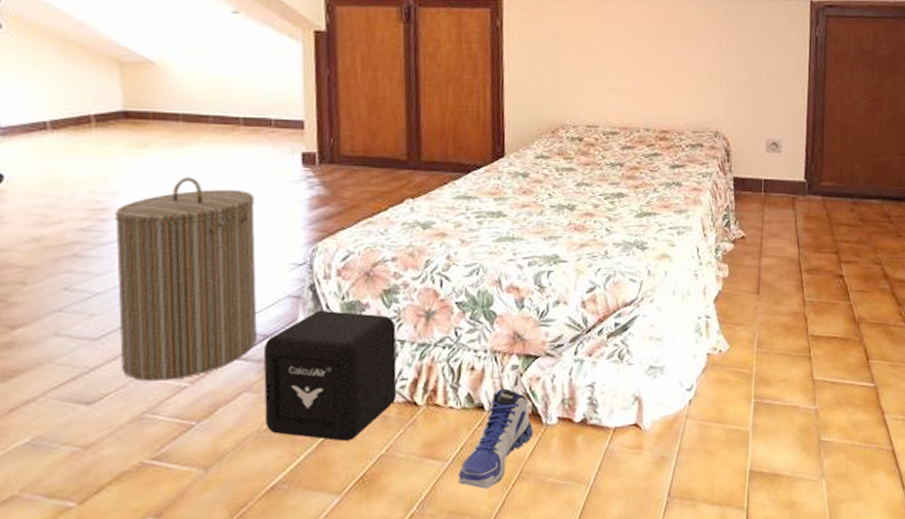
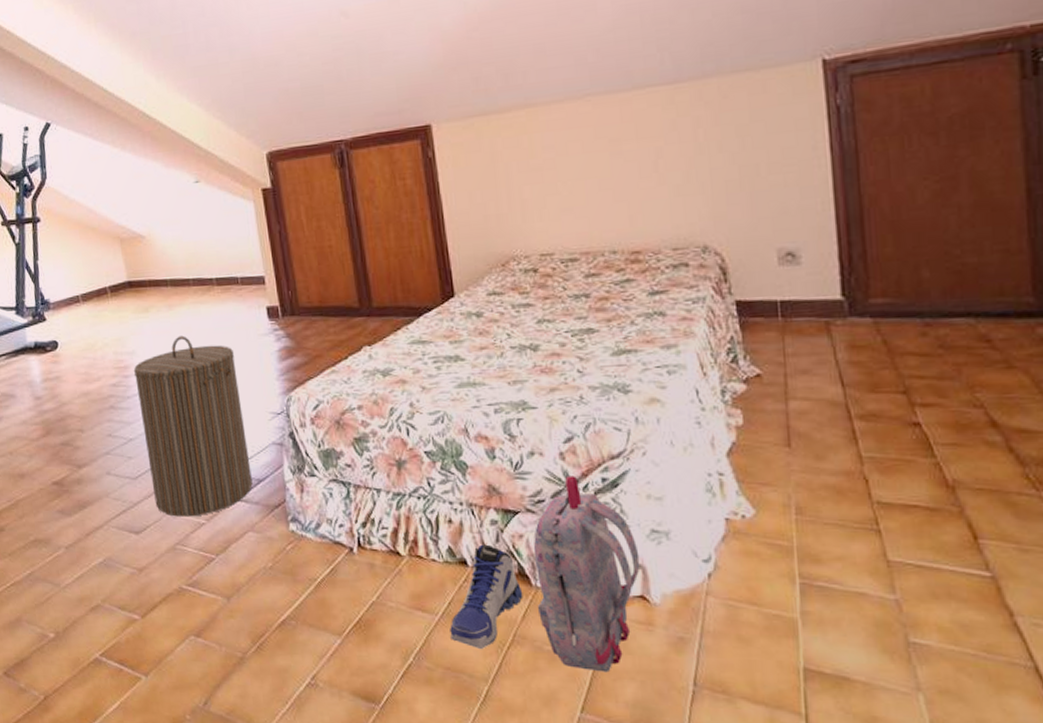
air purifier: present [263,310,397,441] -> none [259,457,380,585]
backpack: none [544,321,638,496] -> present [533,476,640,673]

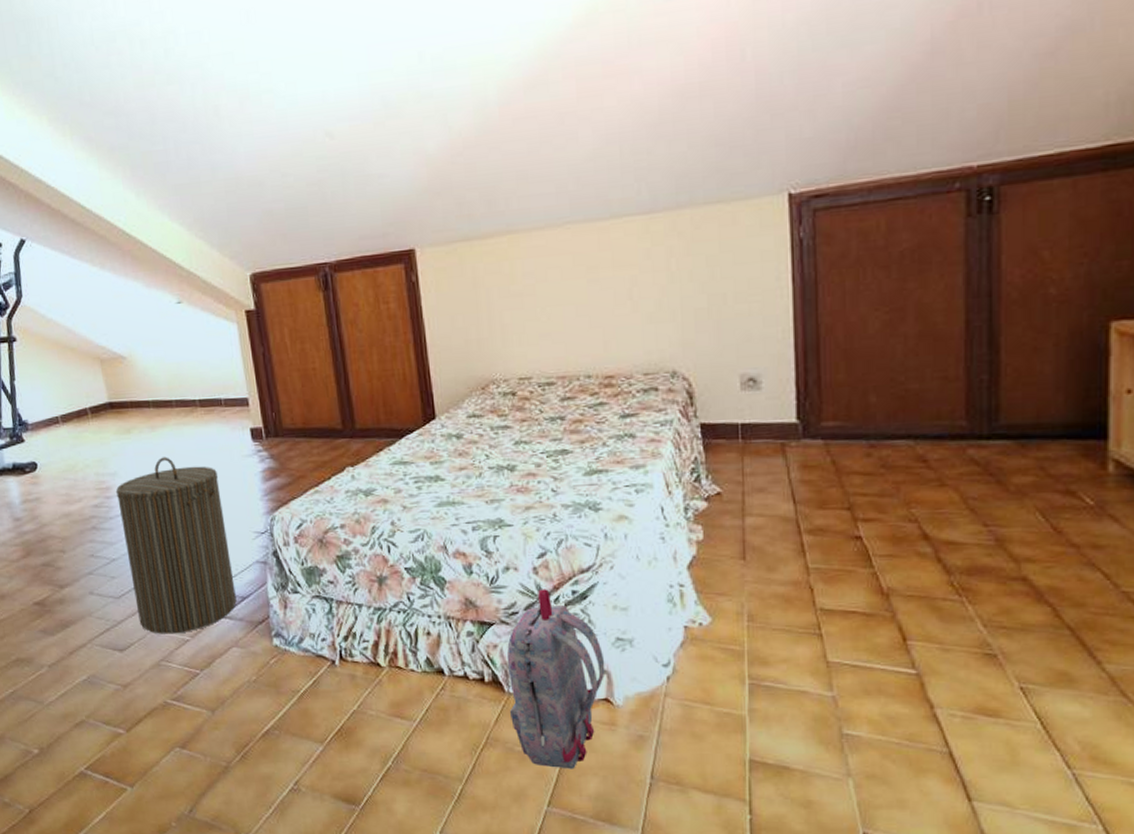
sneaker: present [450,544,523,650] -> none [427,654,497,753]

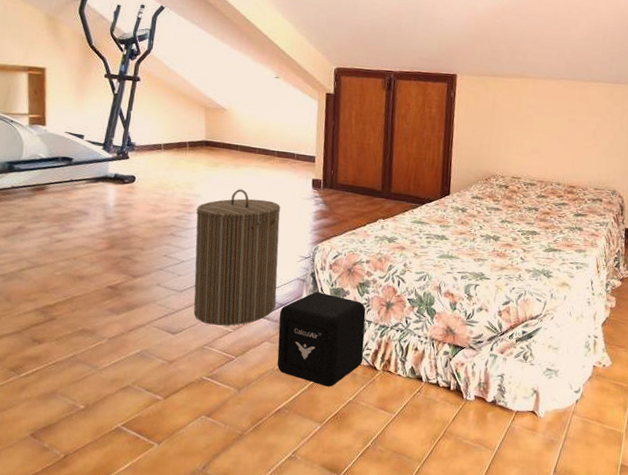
air purifier: none [243,574,361,695] -> present [277,291,366,387]
backpack: present [506,589,605,769] -> none [464,327,537,461]

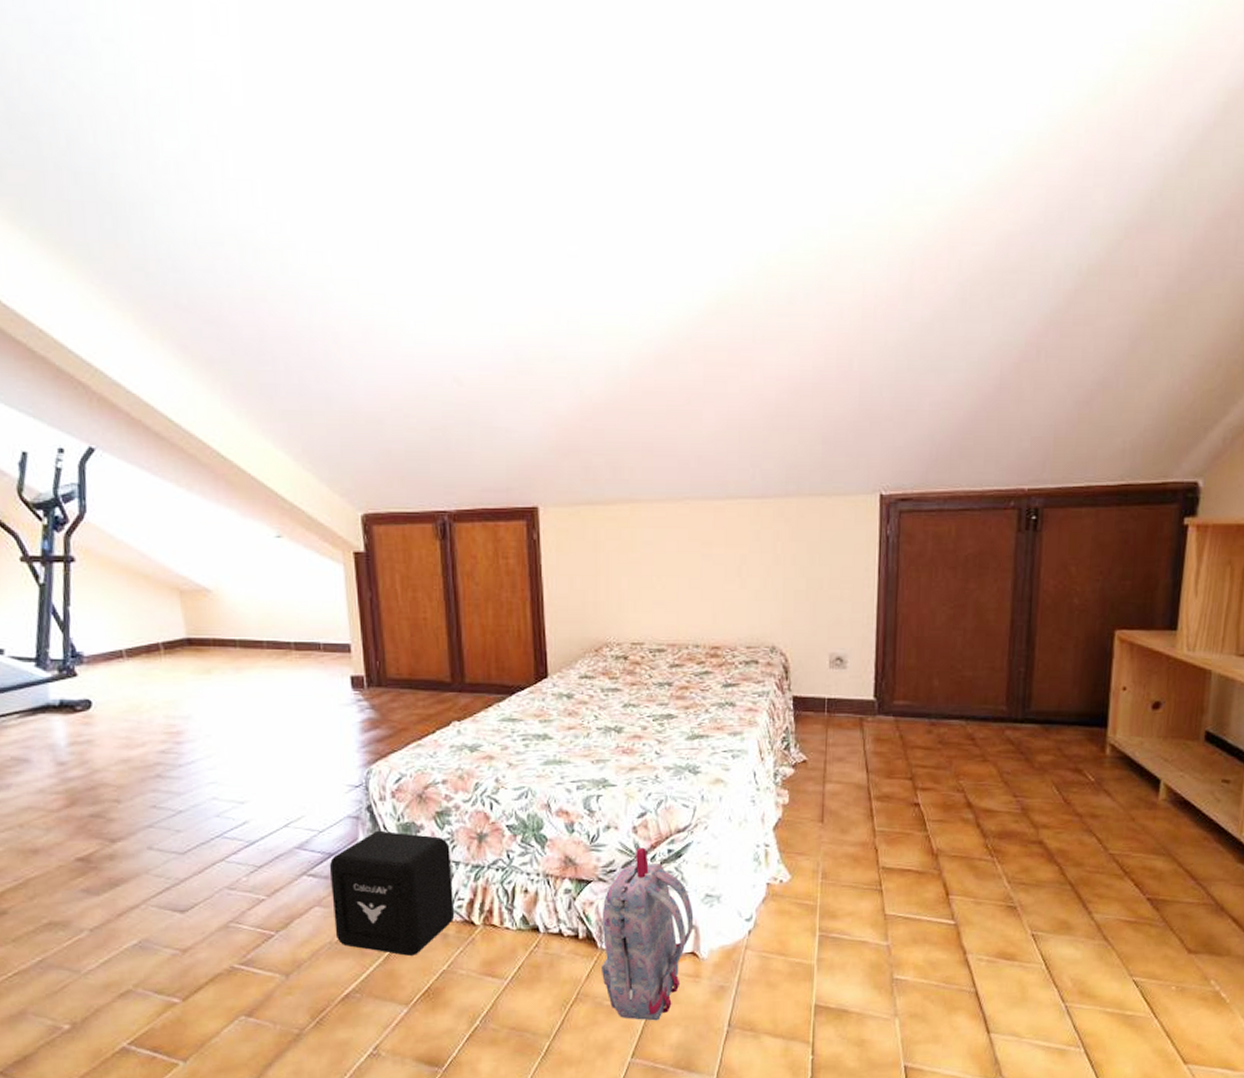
laundry hamper: present [193,189,280,326] -> none [188,701,322,893]
backpack: none [464,327,537,461] -> present [600,847,694,1021]

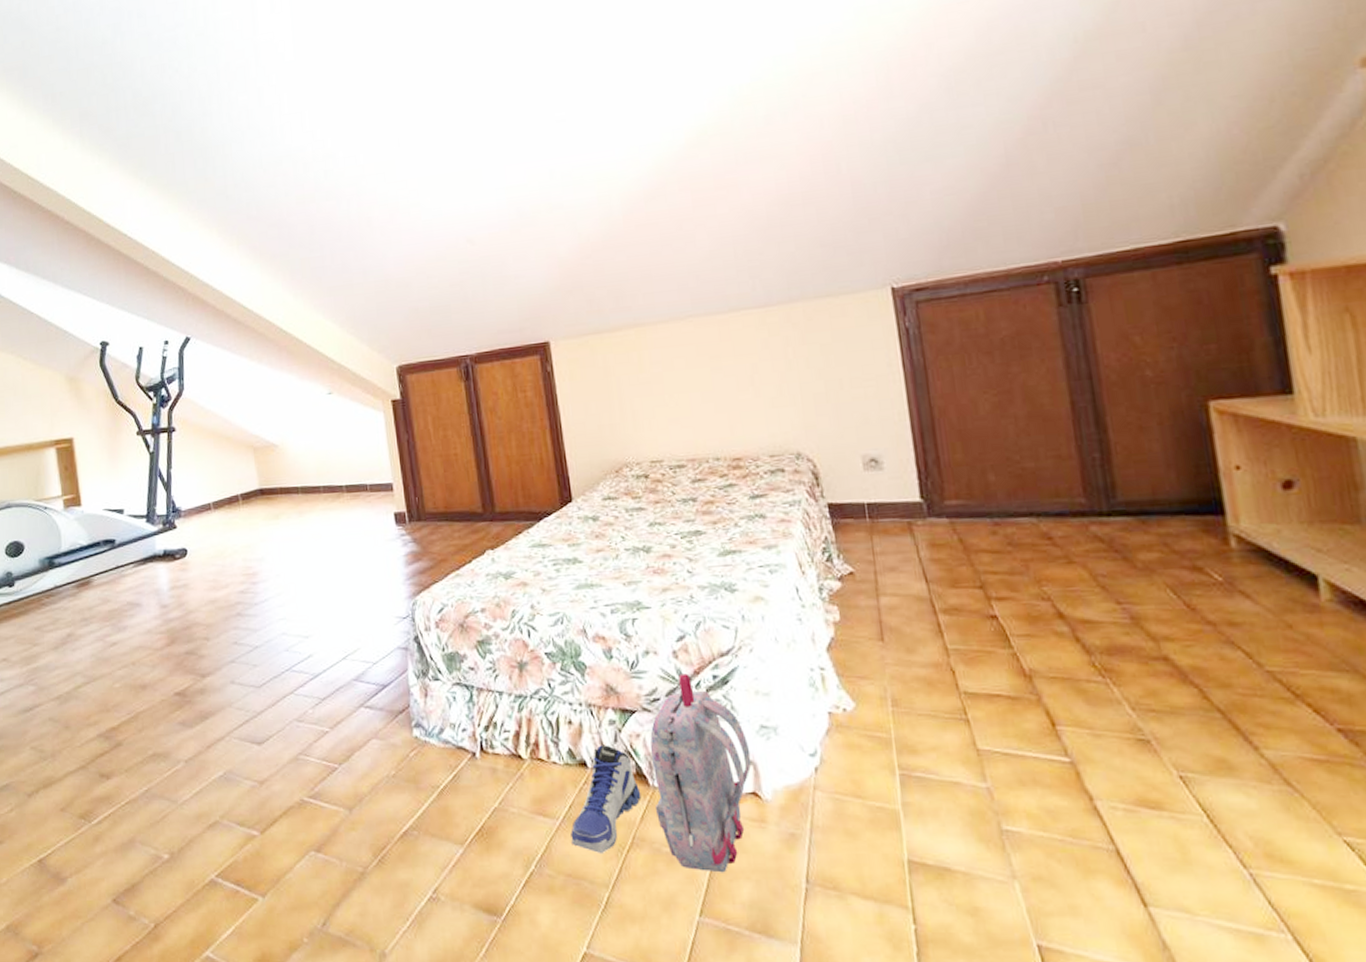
air purifier: present [329,830,455,956] -> none [383,661,502,791]
sneaker: none [518,911,589,1009] -> present [571,745,642,854]

